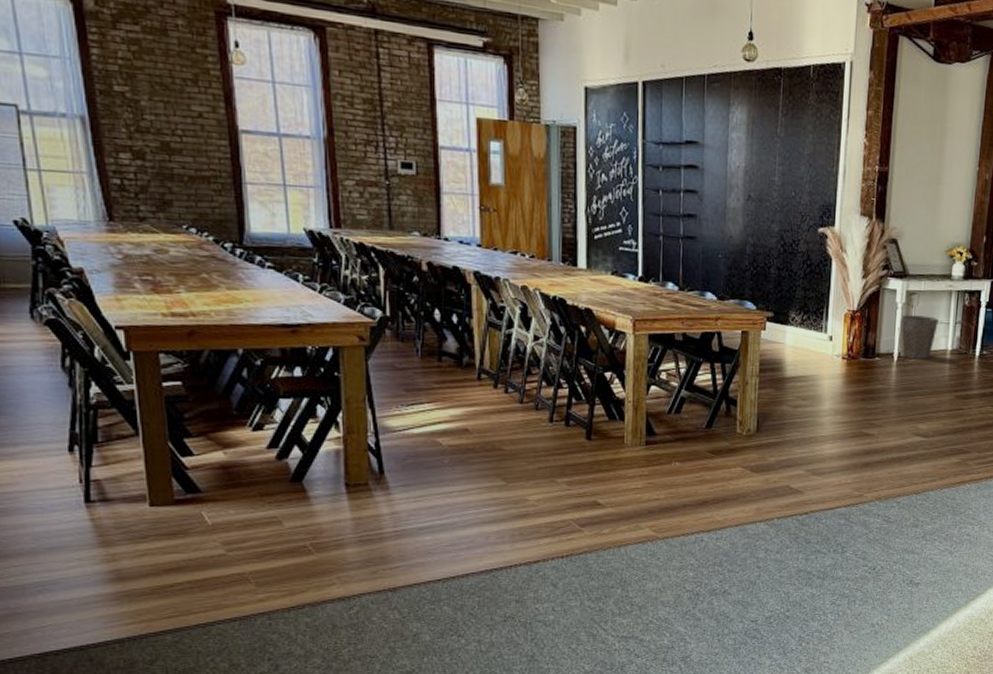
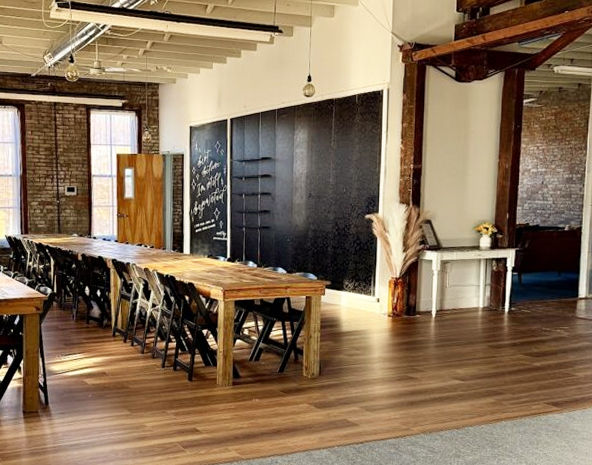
waste bin: present [898,314,938,359] -> none [435,280,470,315]

